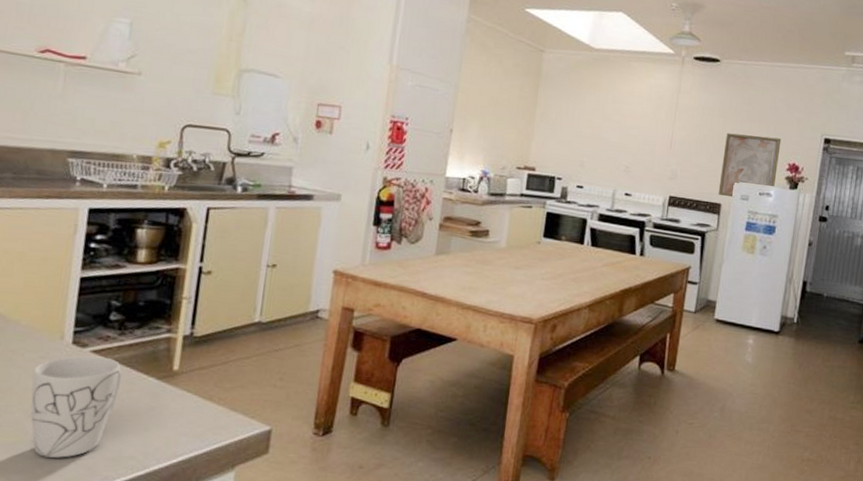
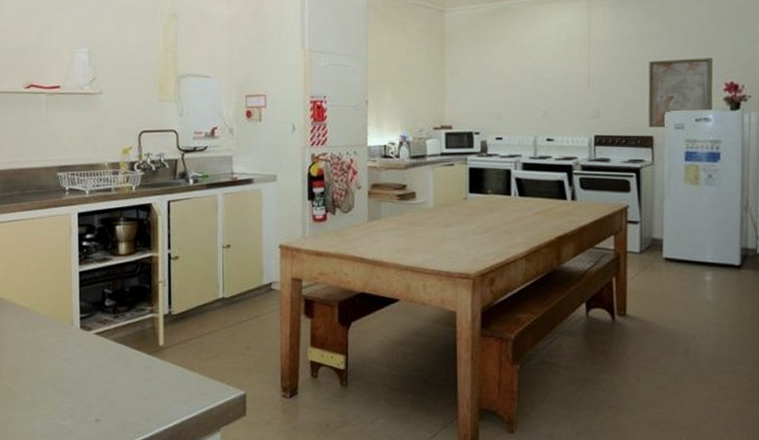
mug: present [30,355,123,458] -> none [55,337,121,425]

